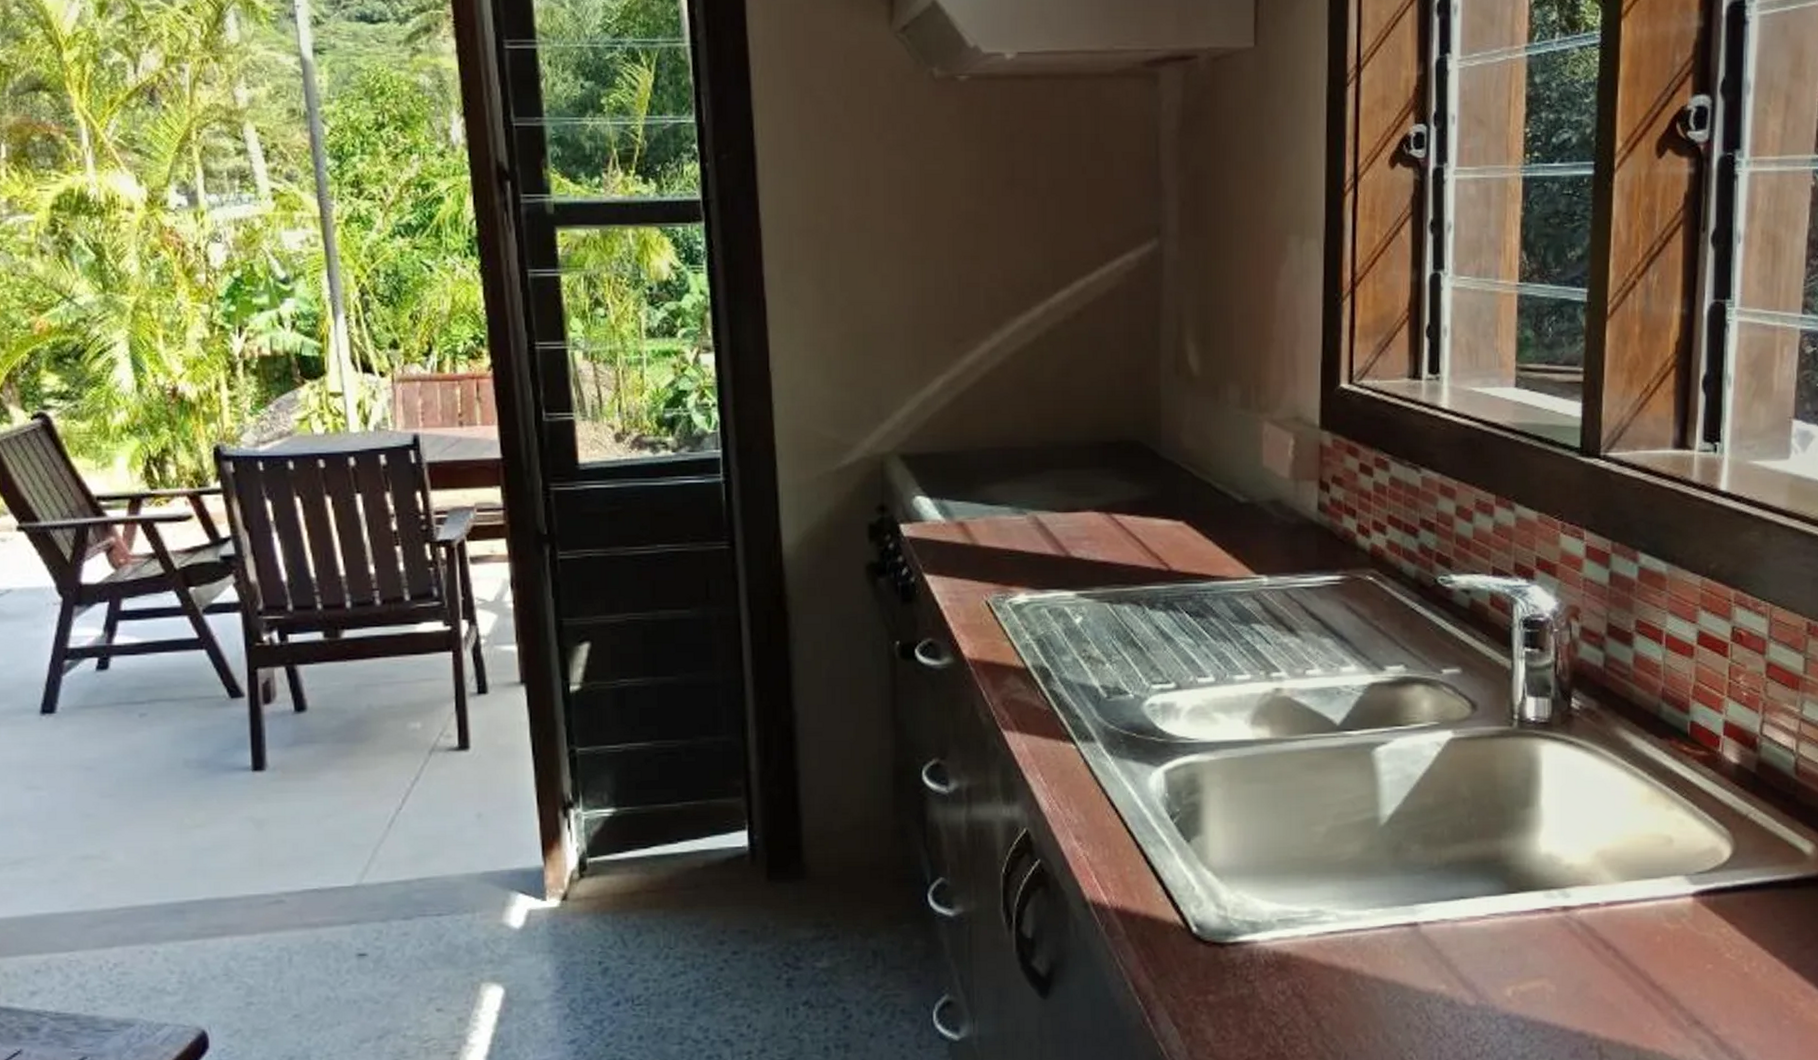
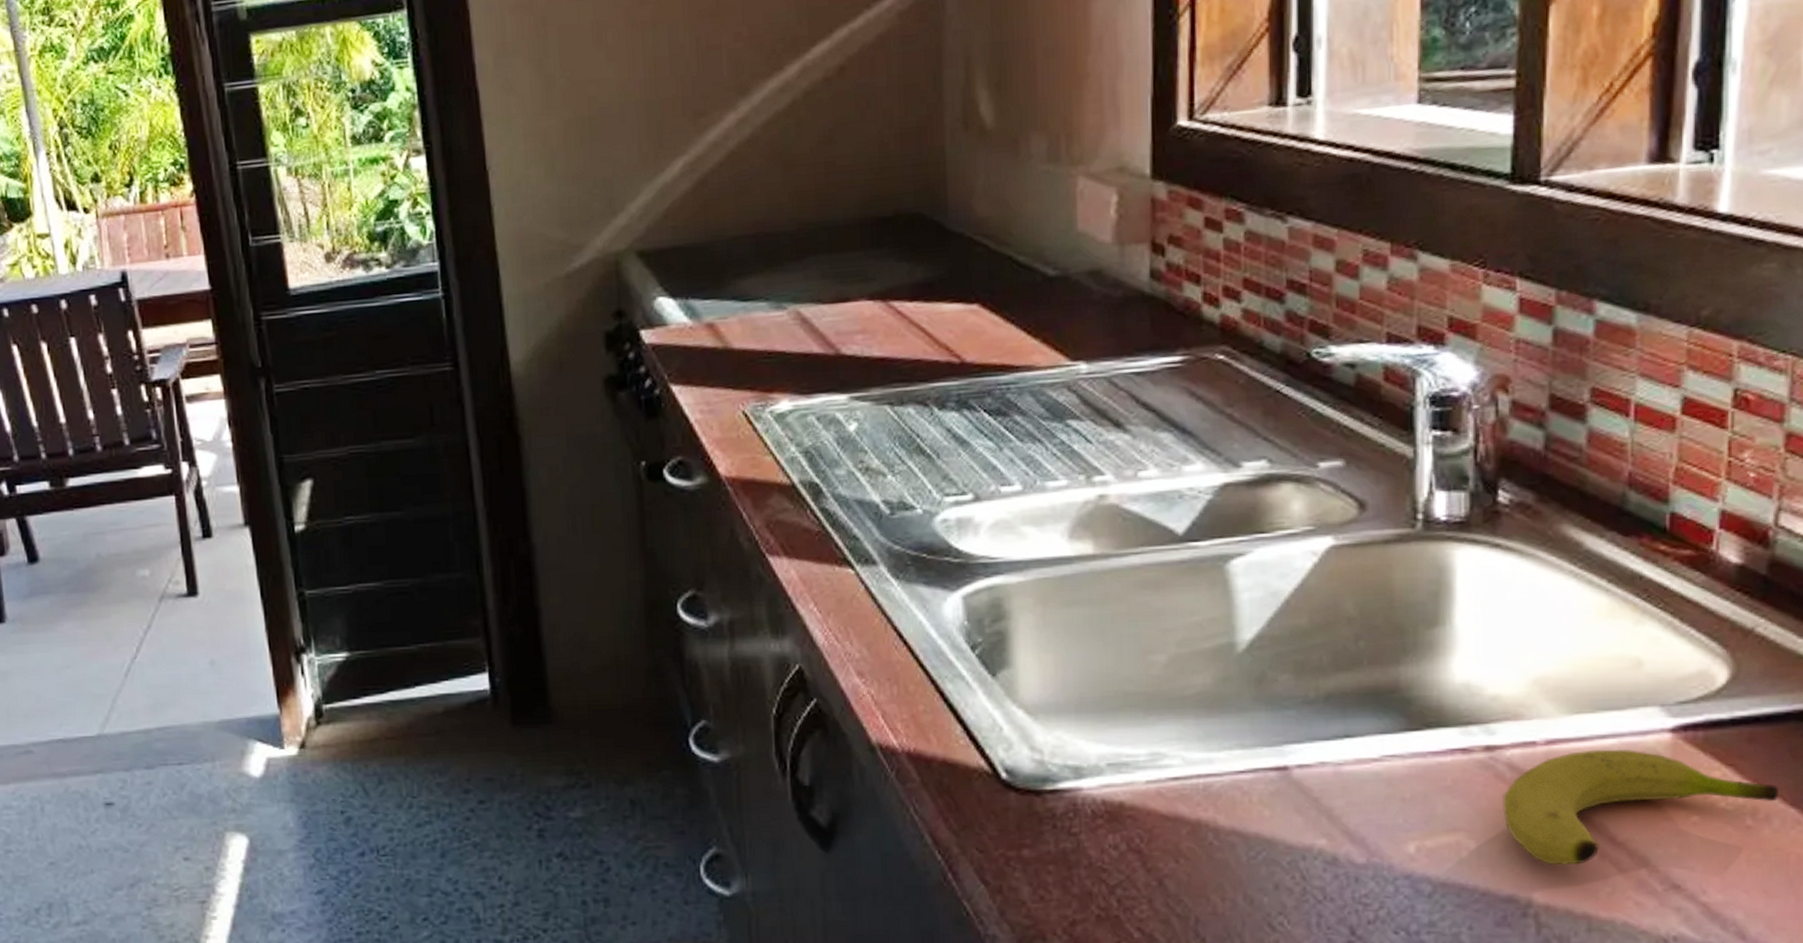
fruit: none [1575,910,1765,1005] -> present [1503,749,1778,865]

